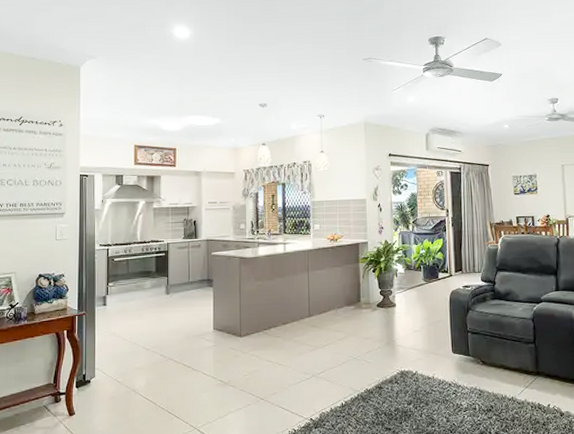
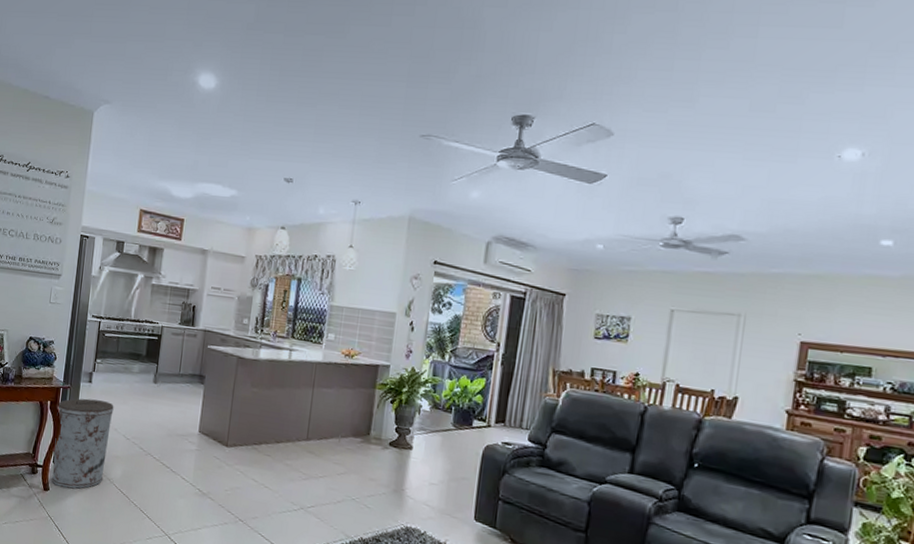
trash can: none [75,320,131,408] -> present [51,398,114,489]

